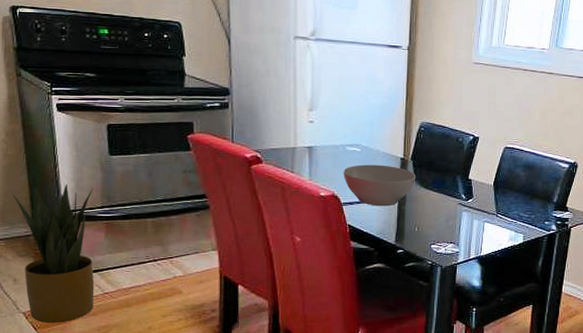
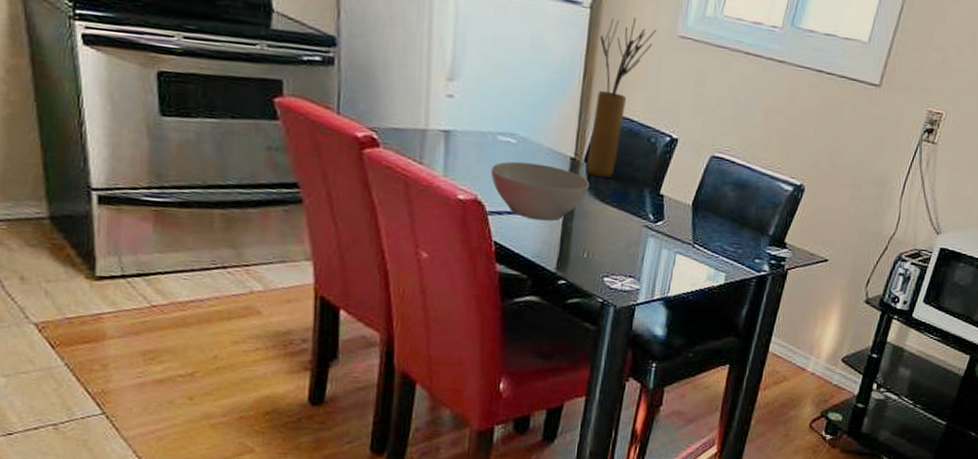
planter: present [12,184,95,323] -> none [17,151,138,341]
vase: none [413,52,457,171] -> present [587,16,657,178]

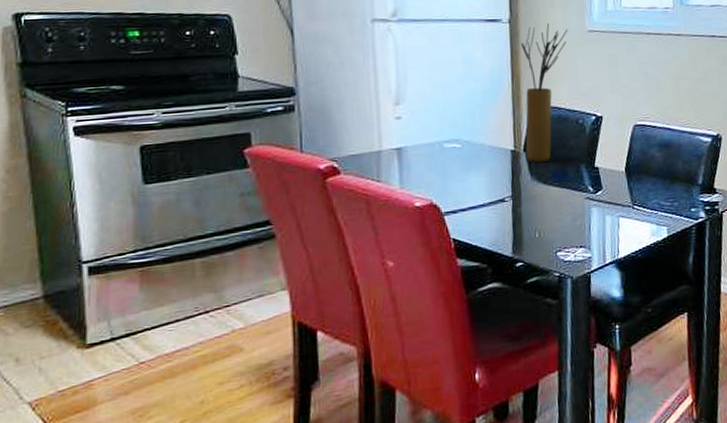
bowl: present [491,161,590,221] -> none [442,161,532,212]

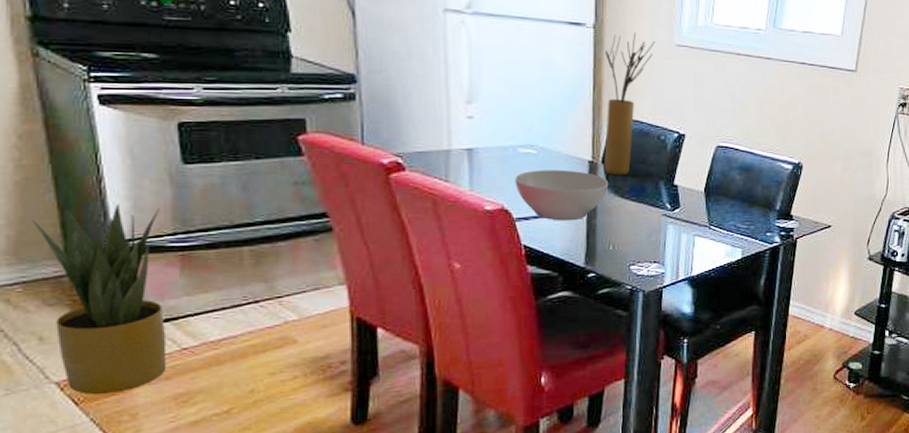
planter: none [14,227,127,413] -> present [31,205,167,394]
bowl: none [442,161,532,212] -> present [515,170,609,221]

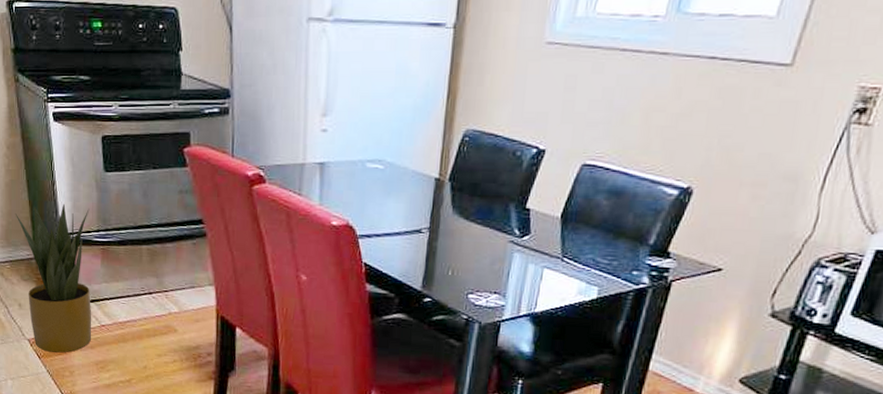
bowl: present [515,170,609,221] -> none [361,186,455,242]
vase: present [604,32,656,176] -> none [451,29,522,196]

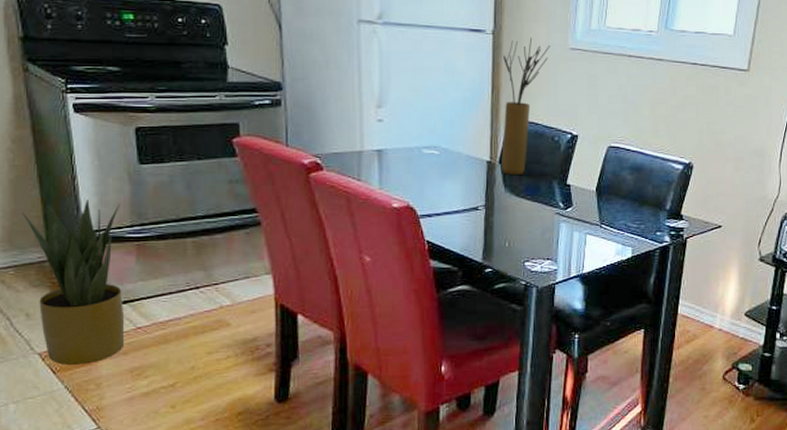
vase: none [451,29,522,196] -> present [502,37,551,176]

